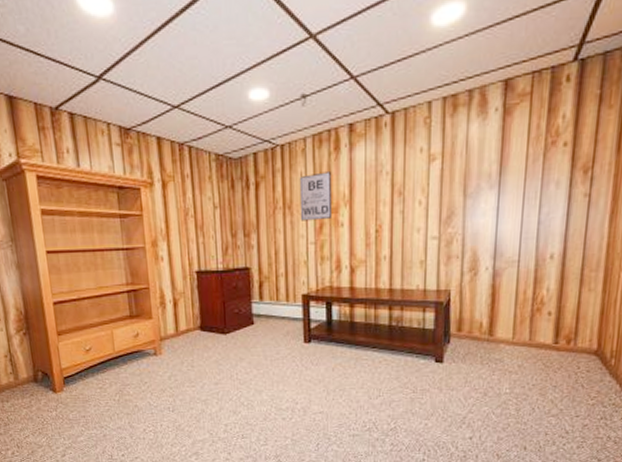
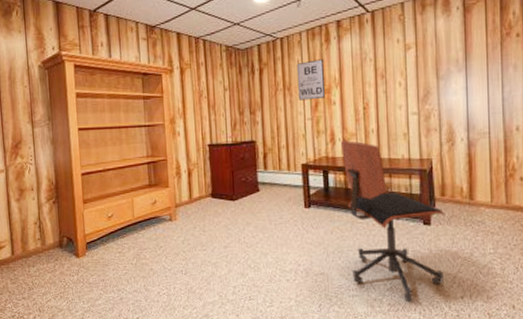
office chair: none [348,267,460,443] -> present [341,139,445,303]

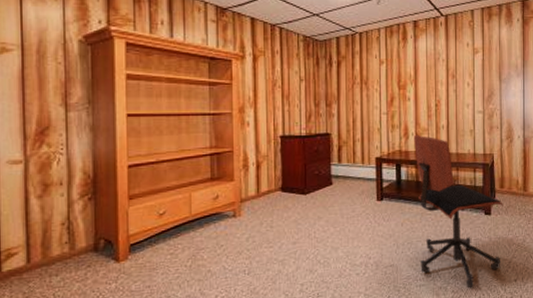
wall art: present [296,59,325,101] -> none [374,56,400,95]

